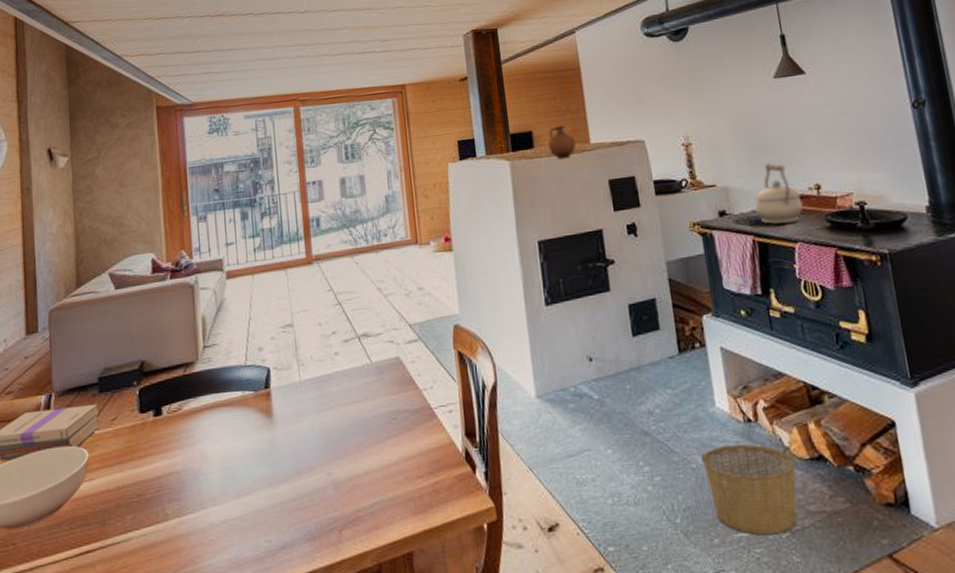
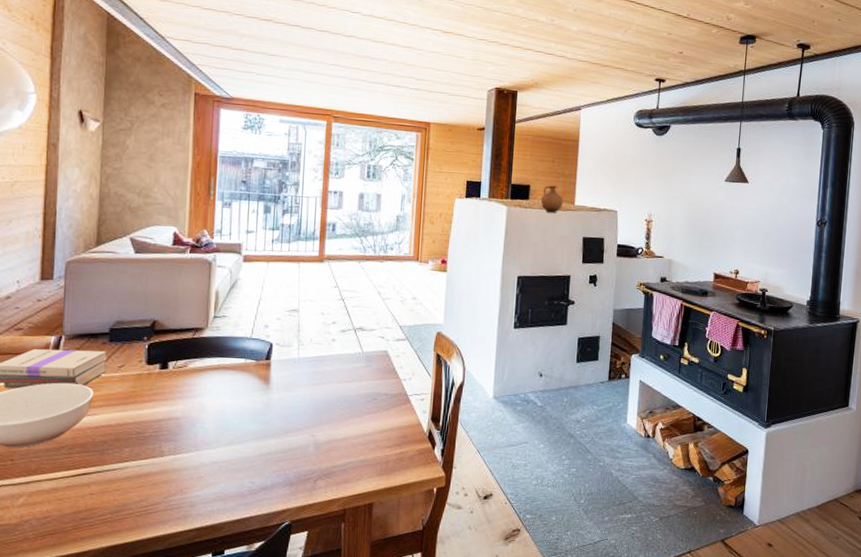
basket: present [701,444,798,536] -> none [608,451,675,519]
kettle: present [754,163,803,224] -> none [688,247,723,296]

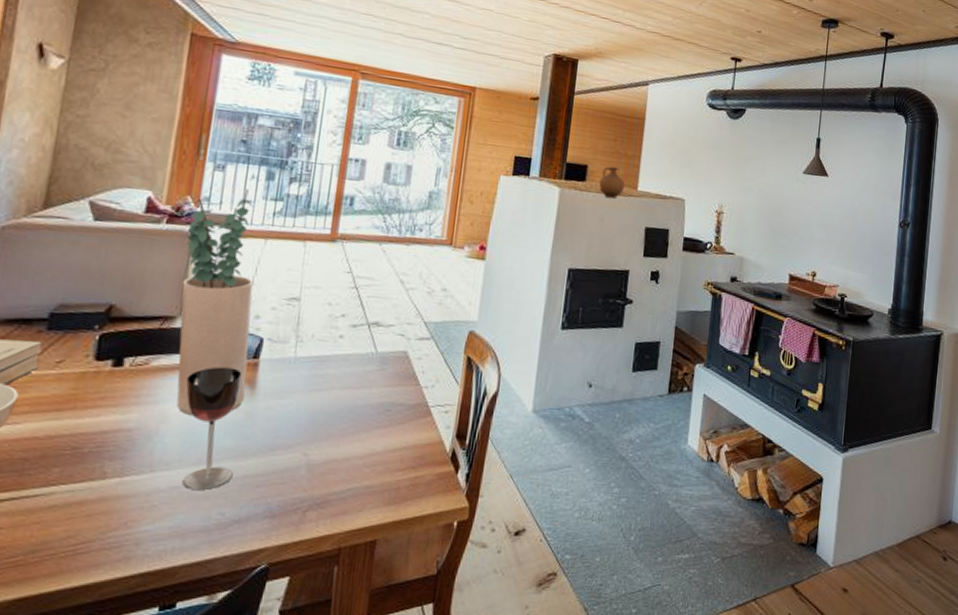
vase: none [206,221,262,406] -> present [176,188,254,415]
wineglass: none [217,367,259,465] -> present [182,366,242,491]

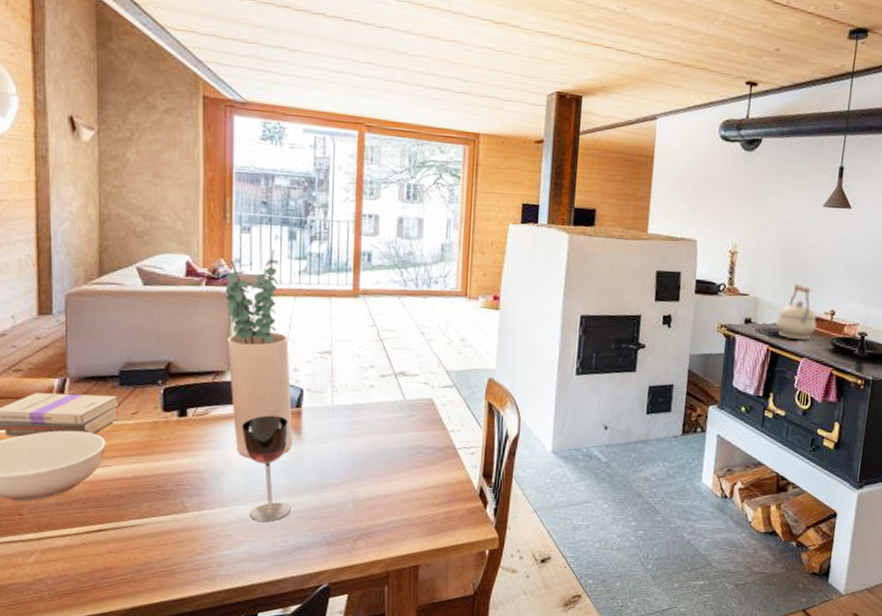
ceramic jug: present [598,166,626,200] -> none [608,209,635,244]
kettle: none [760,244,800,300] -> present [776,283,817,340]

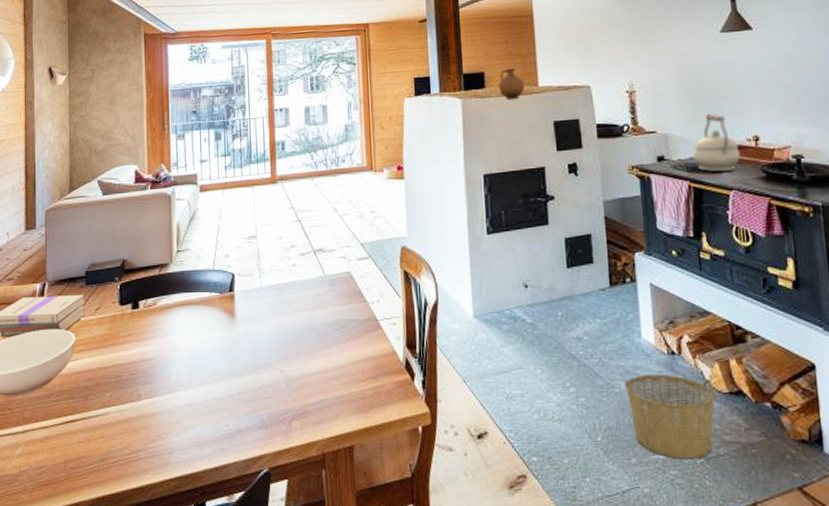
vase: present [224,249,293,458] -> none [166,150,228,343]
wineglass: present [242,415,291,523] -> none [184,301,230,407]
ceramic jug: none [608,209,635,244] -> present [498,68,525,101]
basket: none [680,513,754,586] -> present [624,373,715,460]

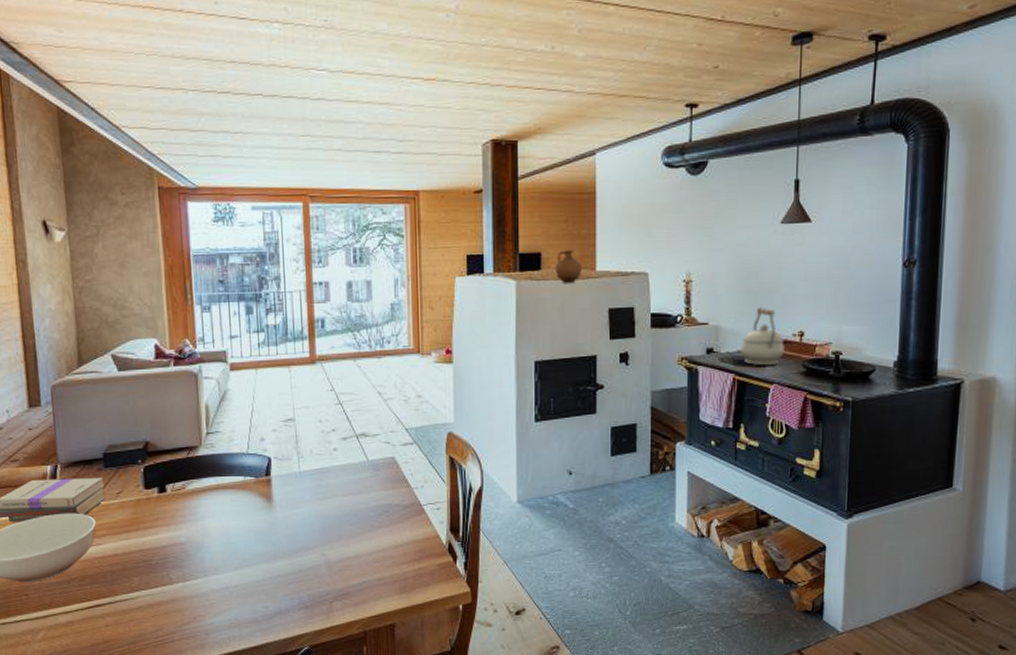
basket: present [624,373,715,460] -> none [656,554,736,629]

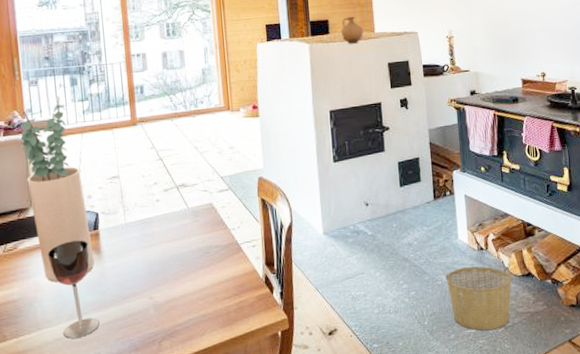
vase: none [191,325,265,528] -> present [20,96,94,282]
wineglass: none [217,485,268,590] -> present [48,240,100,339]
basket: none [656,554,736,629] -> present [445,266,512,331]
kettle: present [740,307,785,366] -> none [497,54,532,102]

